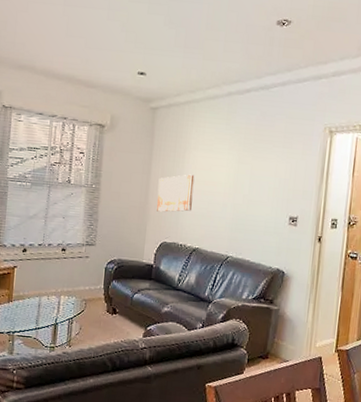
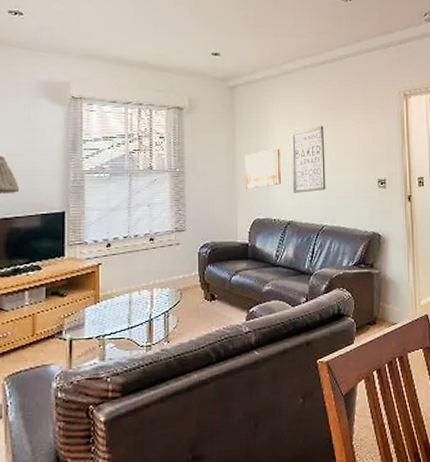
wall art: none [202,155,241,222] -> present [291,125,326,193]

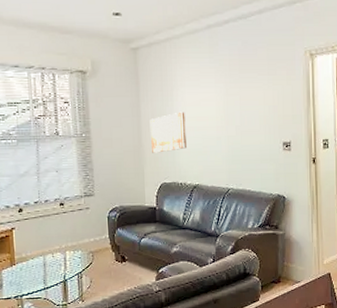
wall art: present [291,125,326,193] -> none [196,87,231,157]

